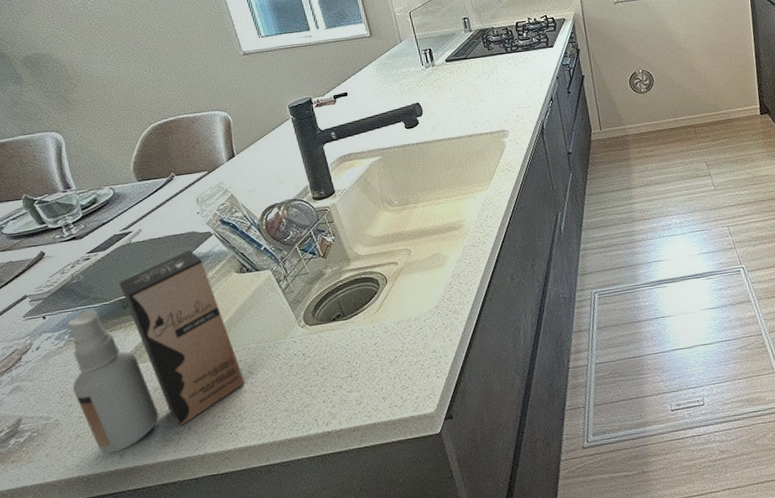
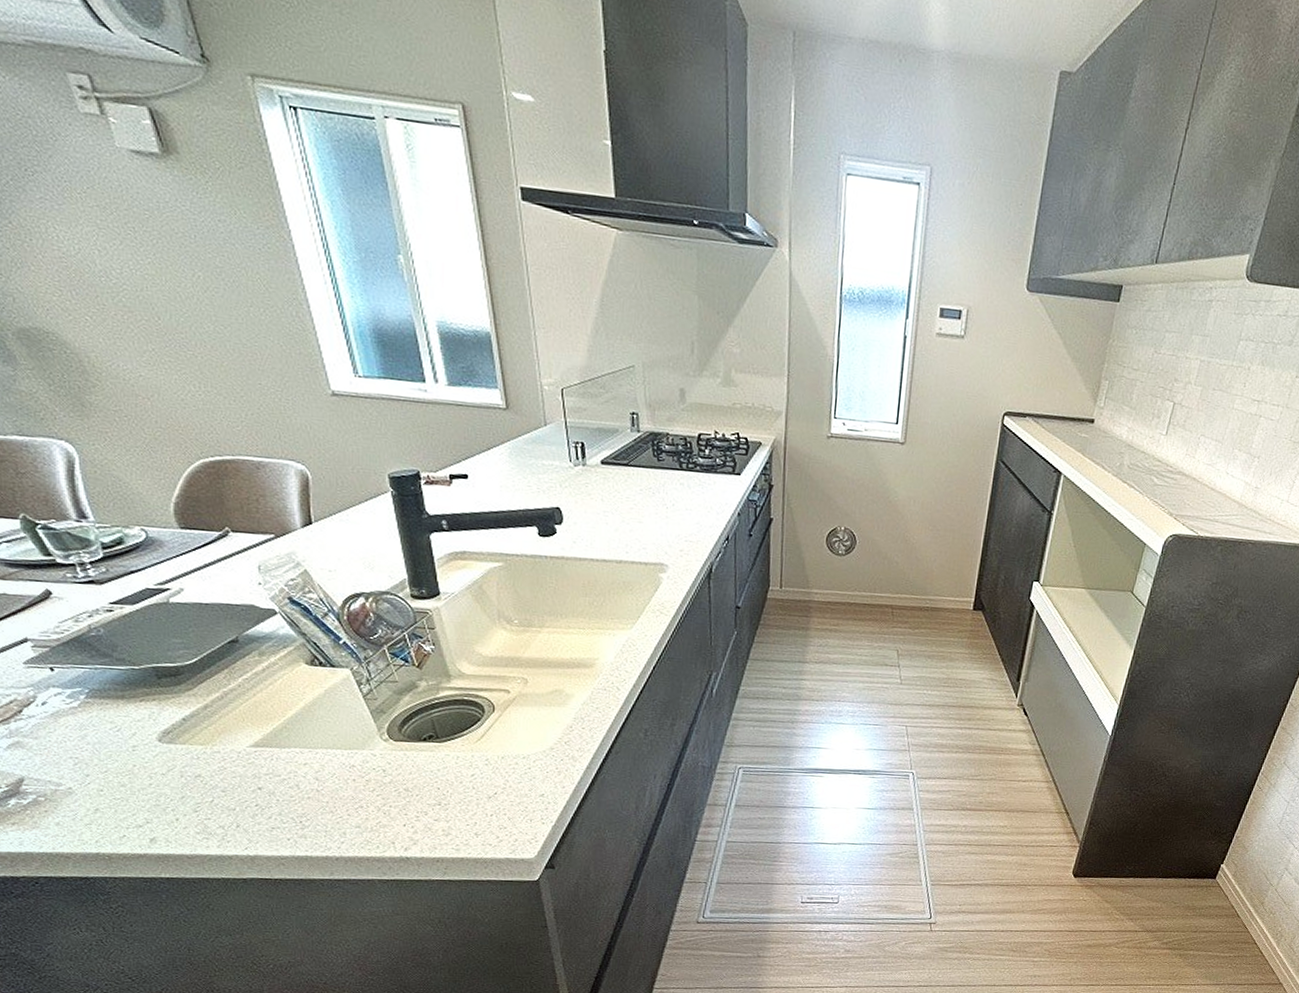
spray bottle: present [67,249,246,454] -> none [82,625,310,835]

